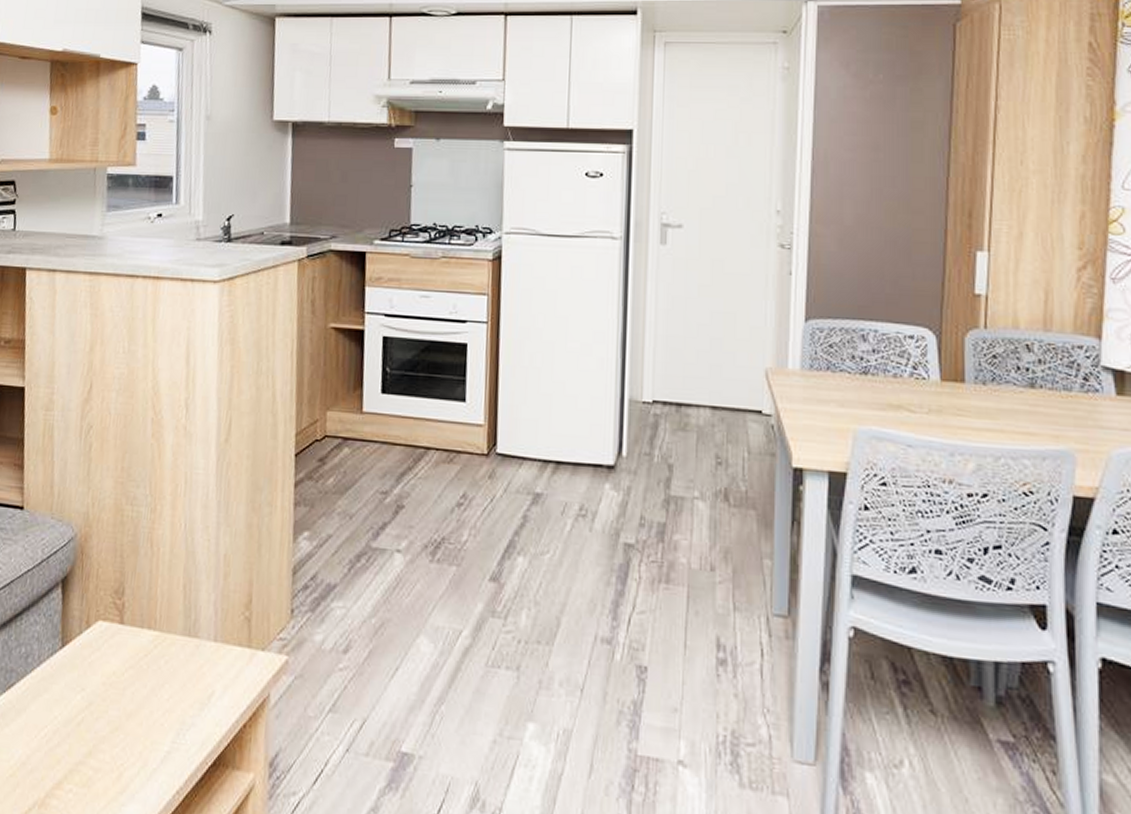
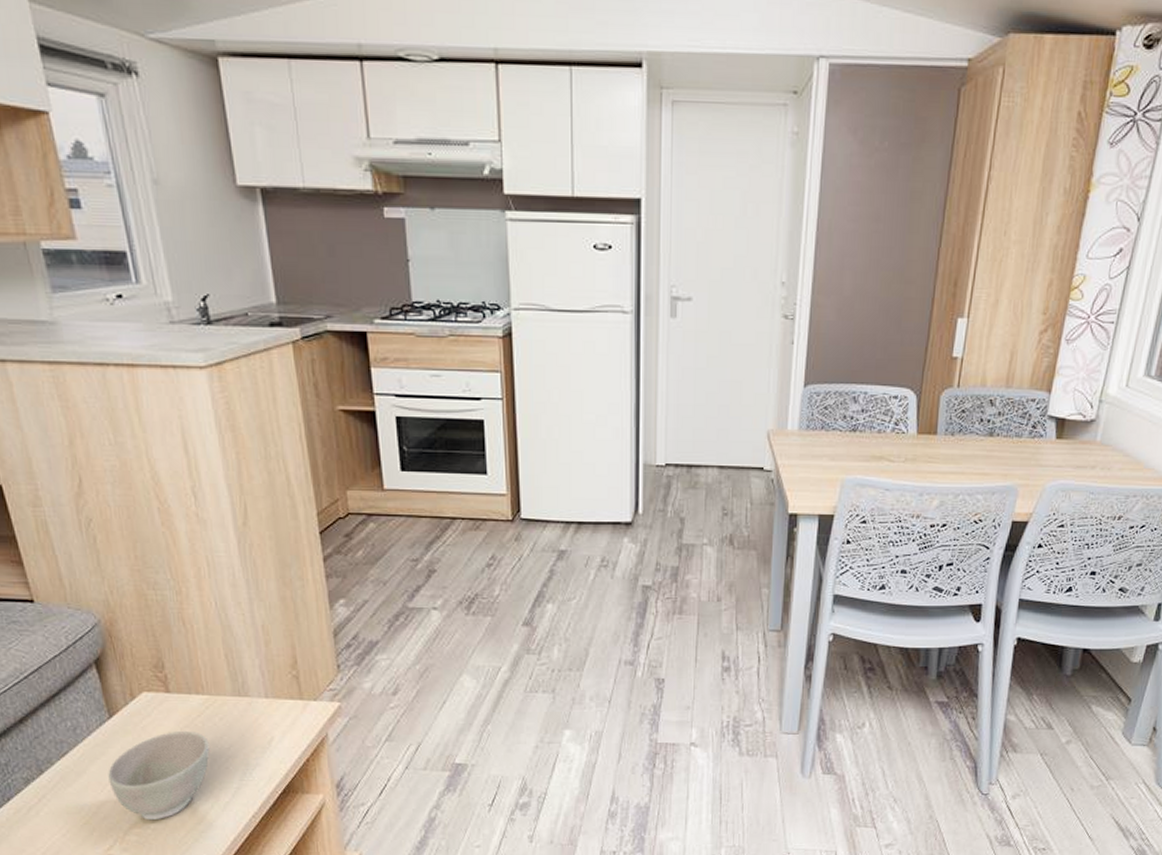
bowl: none [44,671,150,782] -> present [108,730,210,820]

